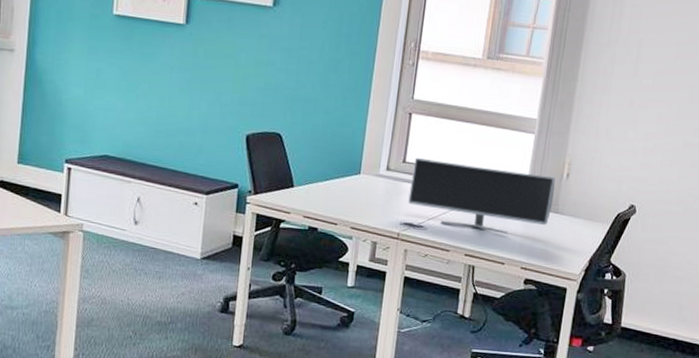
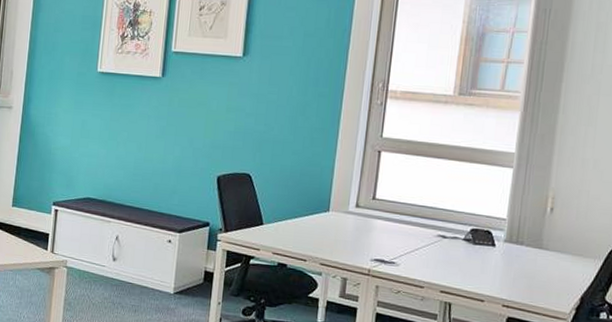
monitor: present [408,158,556,235] -> none [379,195,538,271]

